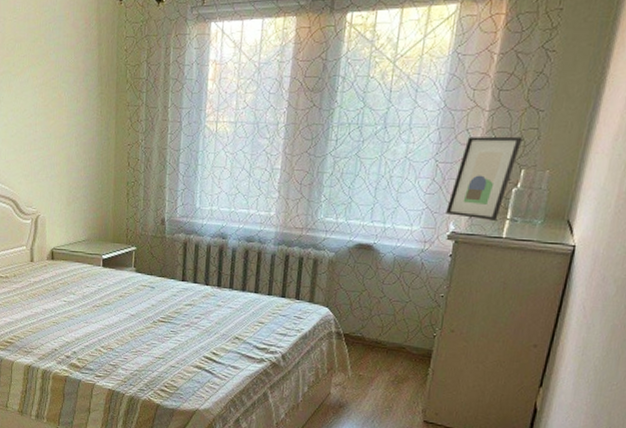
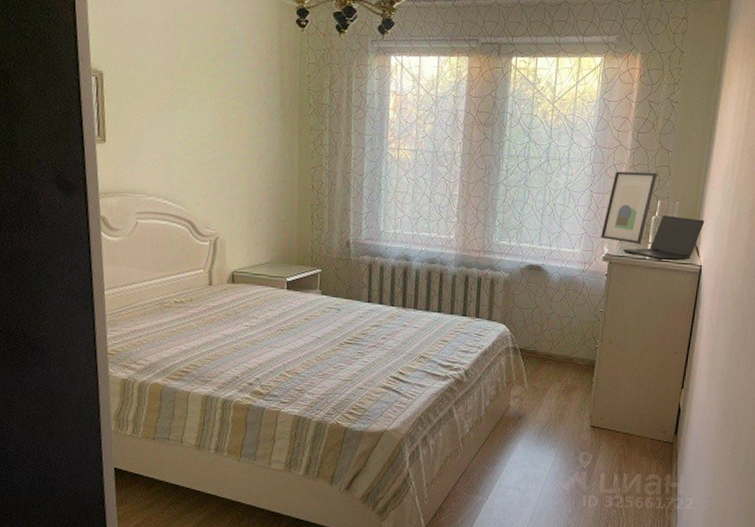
laptop: none [473,187,583,240] -> present [623,216,705,261]

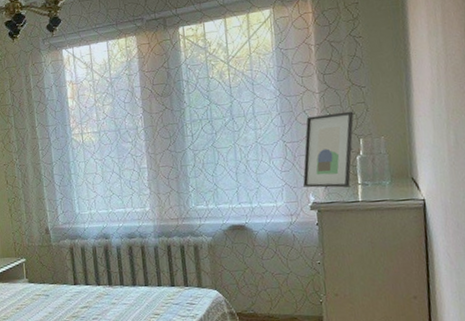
laptop: present [623,216,705,261] -> none [331,150,419,201]

